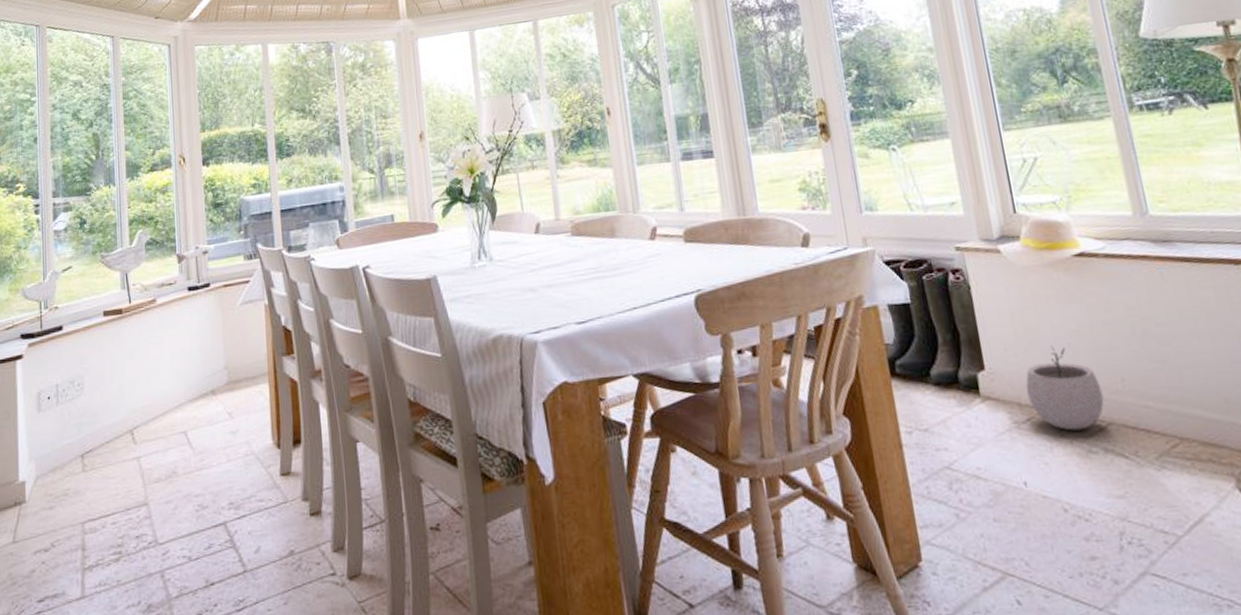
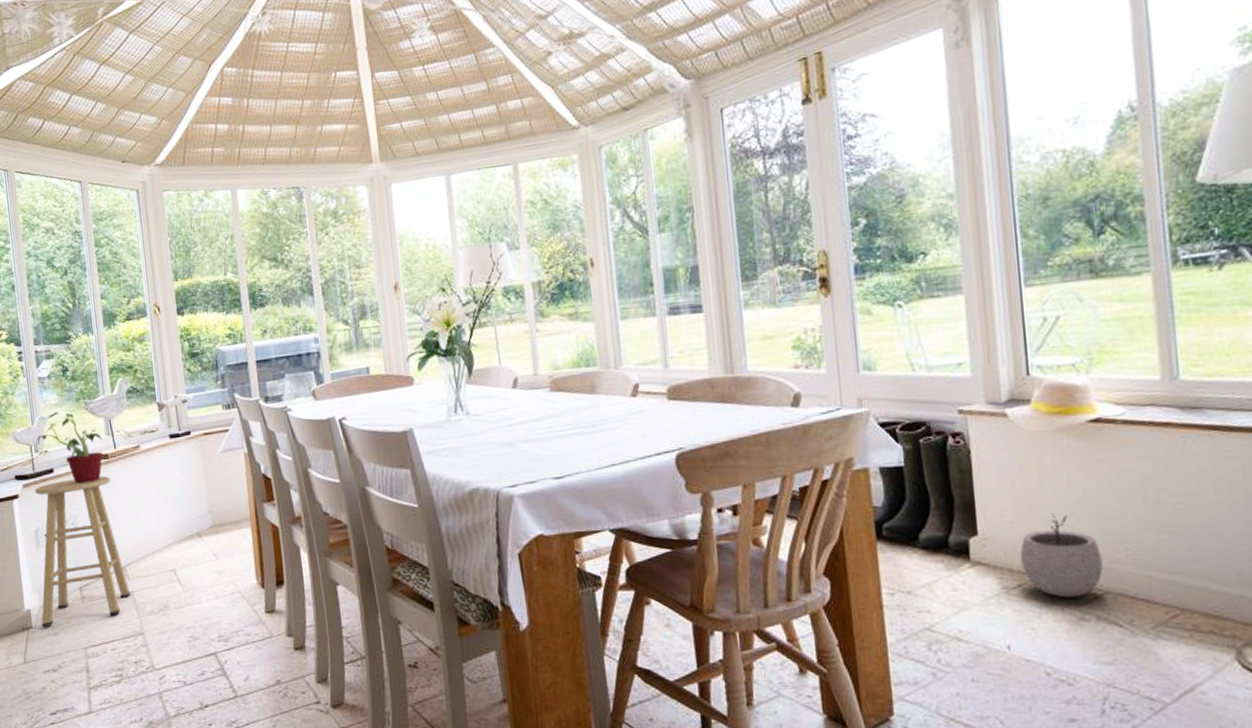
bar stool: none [36,332,137,502] -> present [34,476,131,628]
potted plant: none [45,267,118,341] -> present [35,413,104,484]

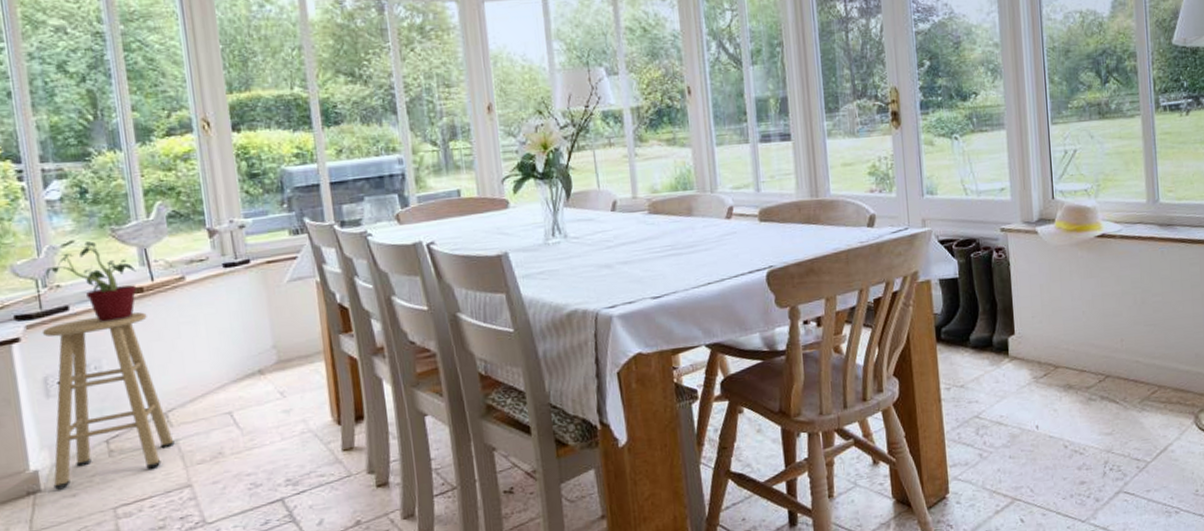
plant pot: present [1020,513,1103,598] -> none [1046,313,1106,383]

